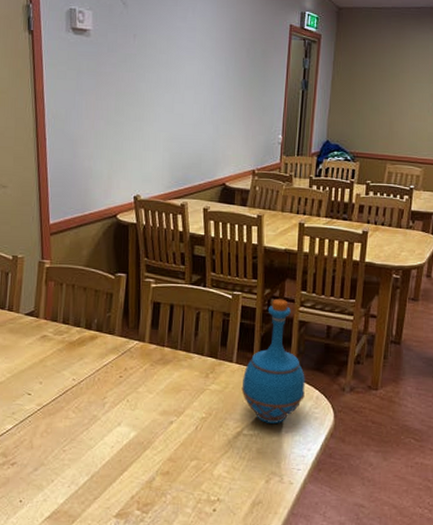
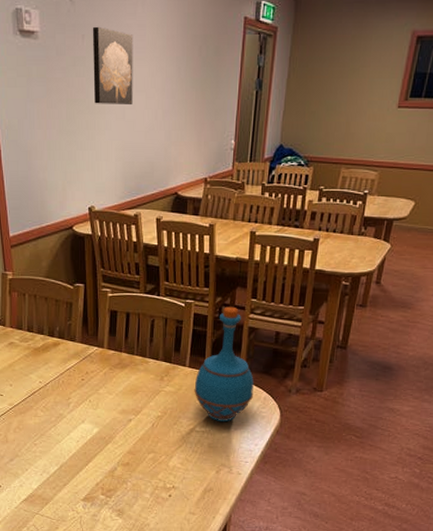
wall art: none [143,27,184,99] -> present [92,26,134,104]

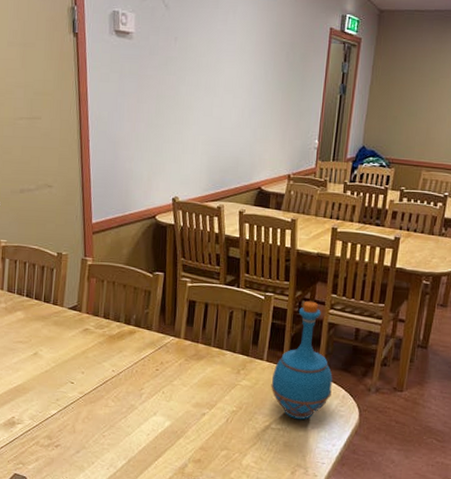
wall art: present [92,26,134,104] -> none [183,30,224,103]

